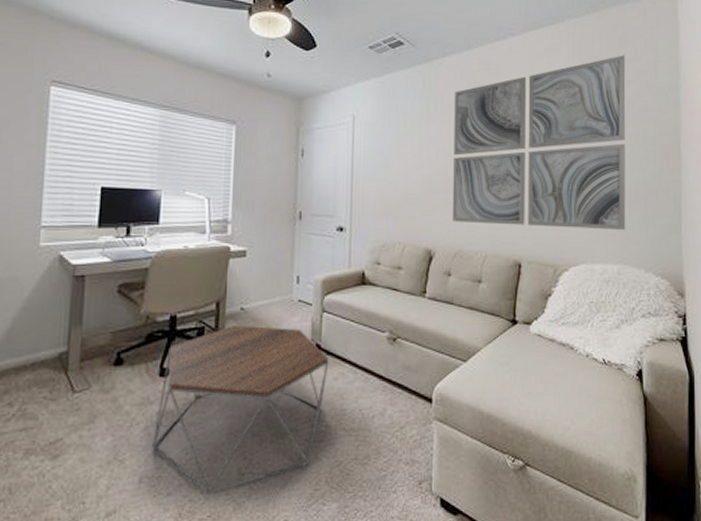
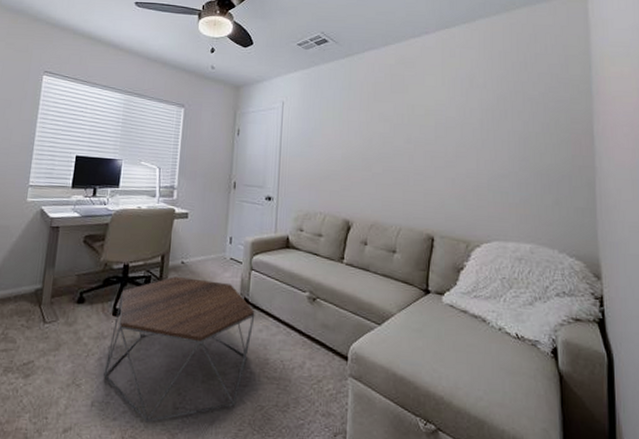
wall art: present [452,55,626,231] -> none [369,50,538,212]

